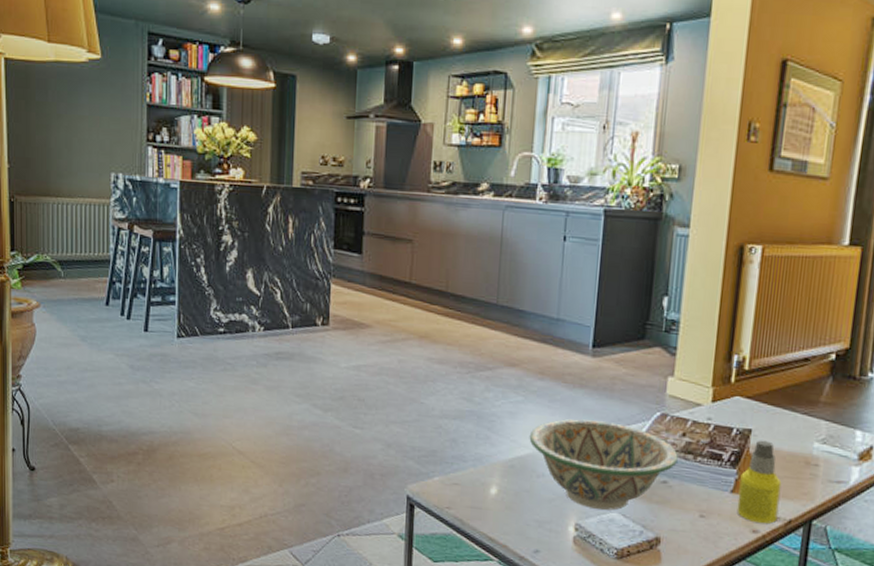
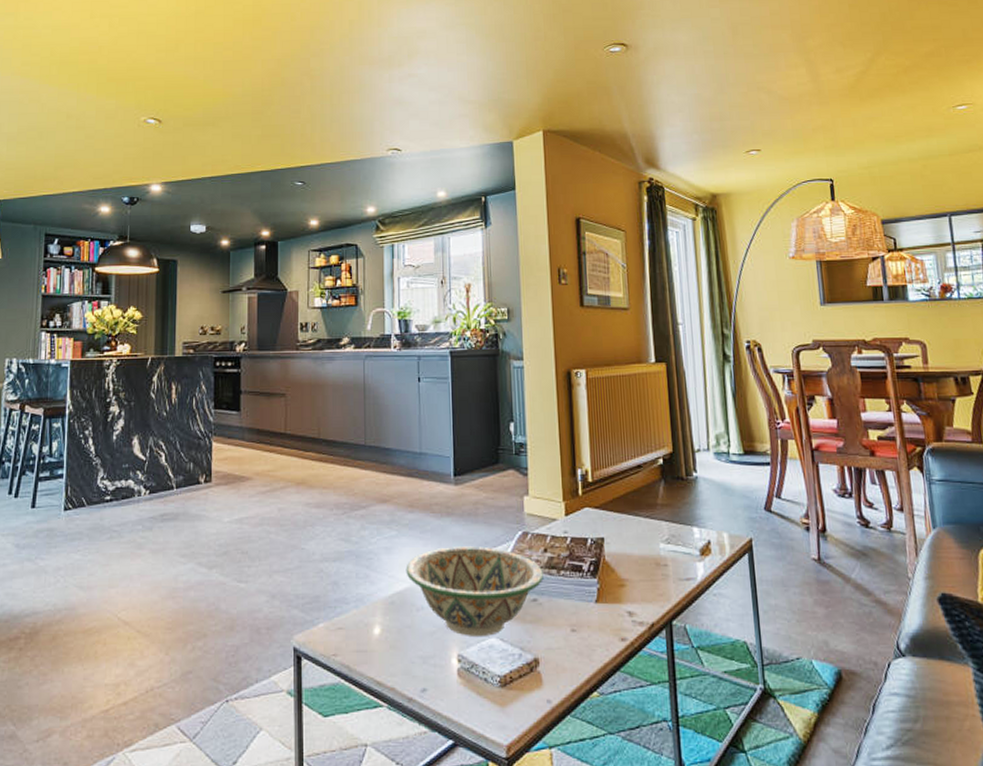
bottle: present [737,440,782,524] -> none [601,547,641,631]

